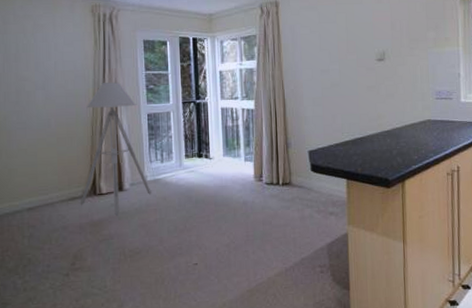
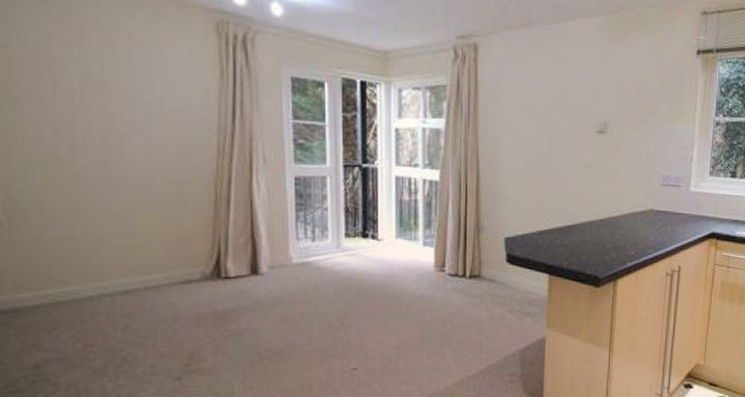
floor lamp: present [80,82,151,216] -> none [197,130,298,306]

